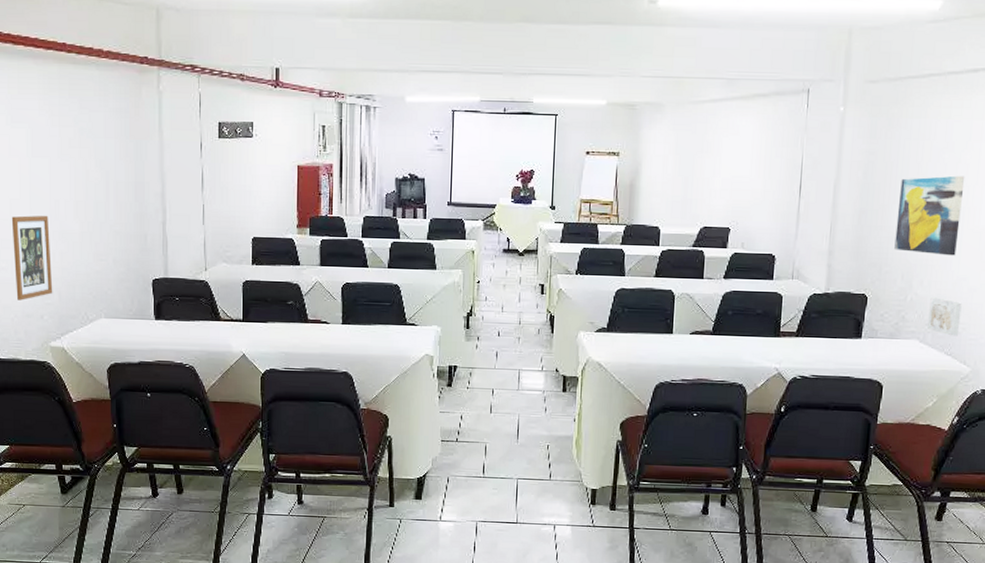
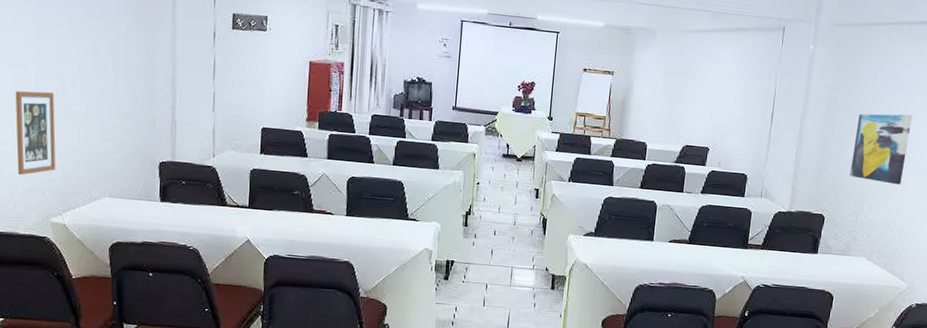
wall art: present [928,297,962,336] -> none [874,220,904,256]

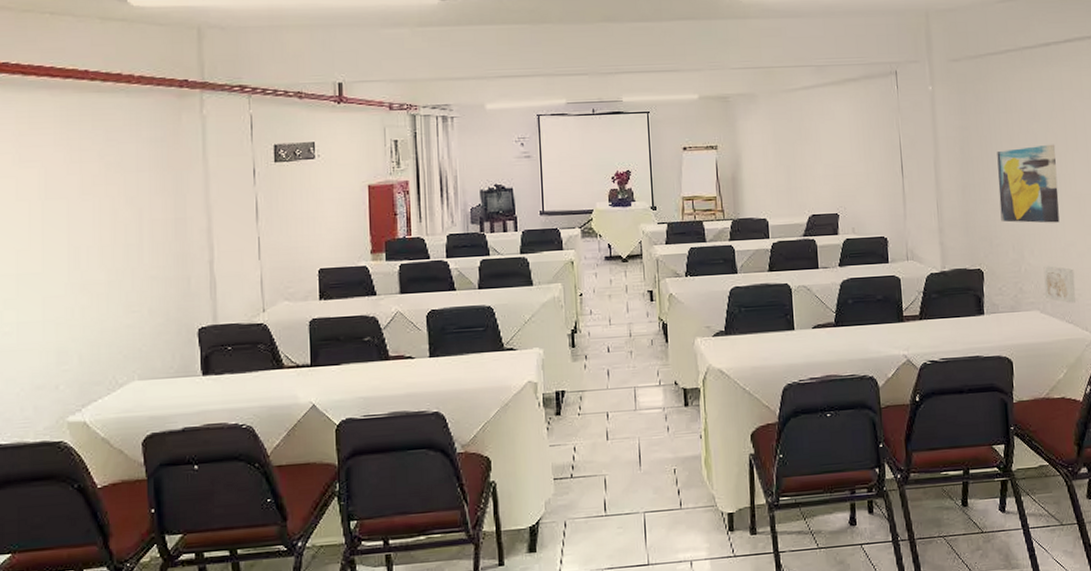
wall art: present [15,91,56,175] -> none [18,265,72,370]
wall art: none [874,220,904,256] -> present [1043,266,1076,303]

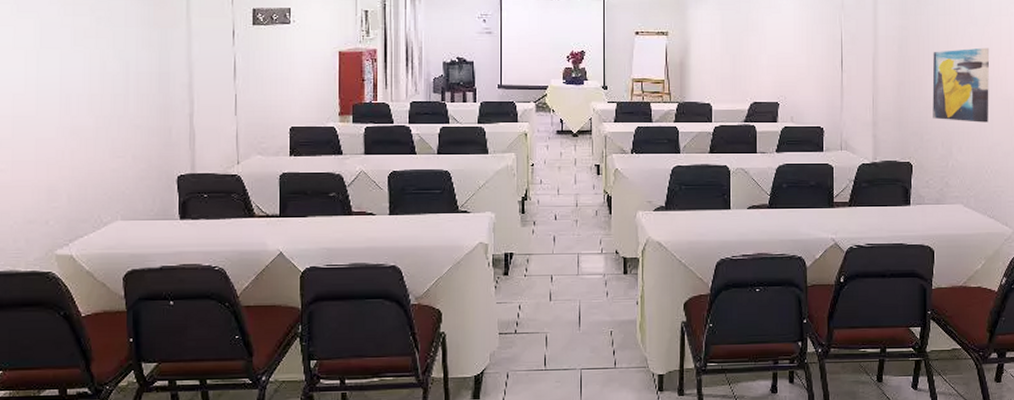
wall art: present [1043,266,1076,303] -> none [970,163,999,199]

